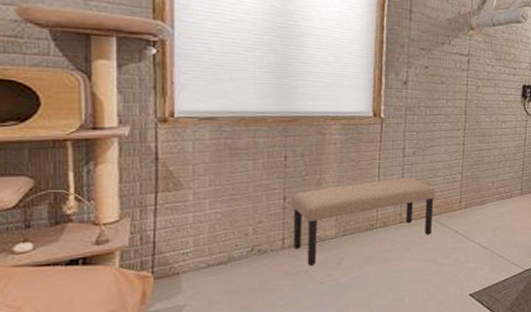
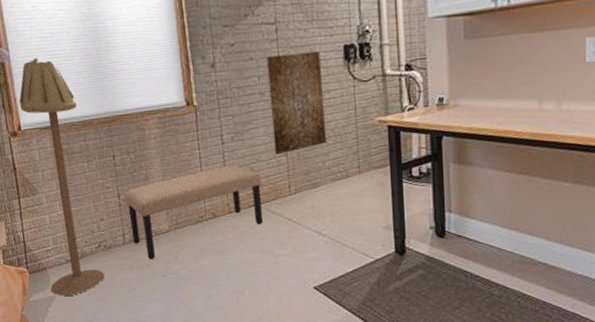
floor lamp: none [178,42,253,305] -> present [19,58,105,296]
wall art: none [451,83,502,173] -> present [266,51,326,155]

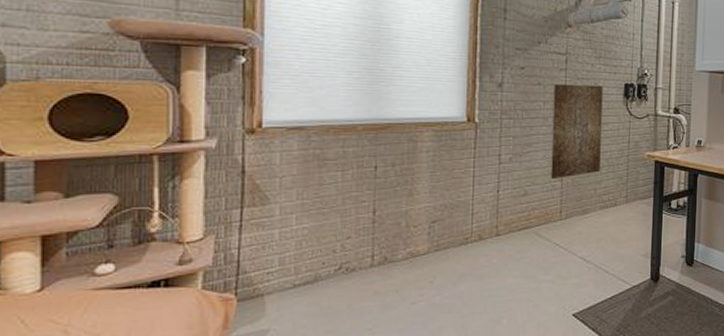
floor lamp: present [19,58,105,296] -> none [263,48,341,329]
bench: present [125,164,263,260] -> none [382,186,534,285]

